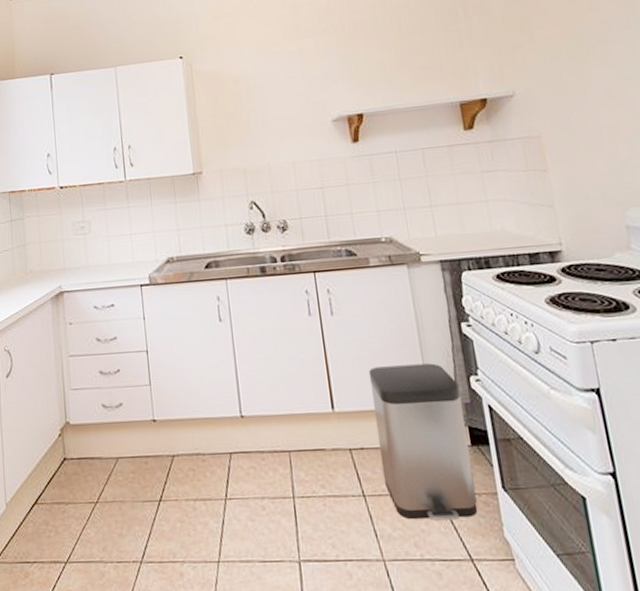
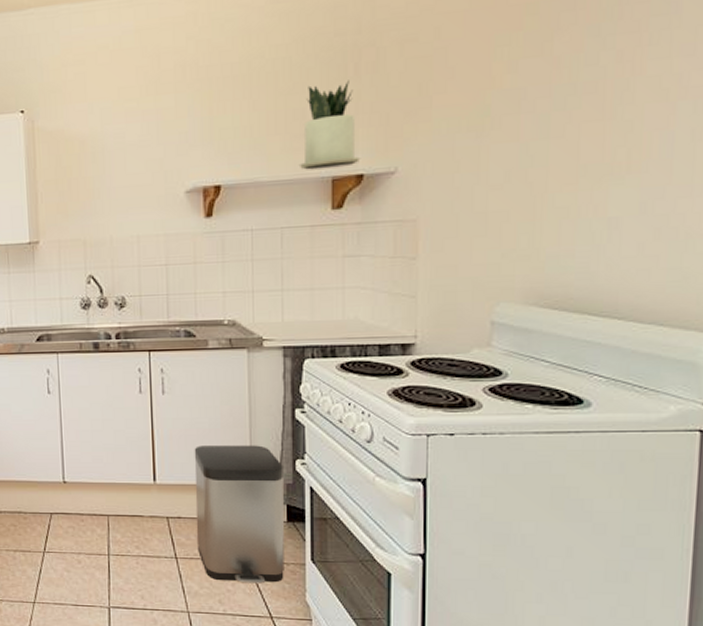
planter: none [427,20,482,97] -> present [298,80,361,170]

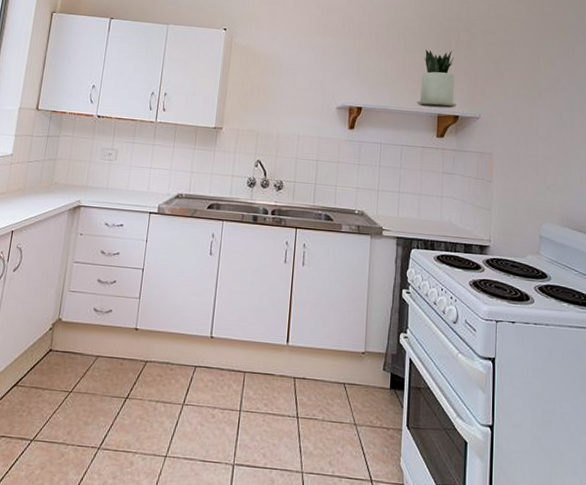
pedal bin: present [194,445,284,584] -> none [316,314,390,447]

